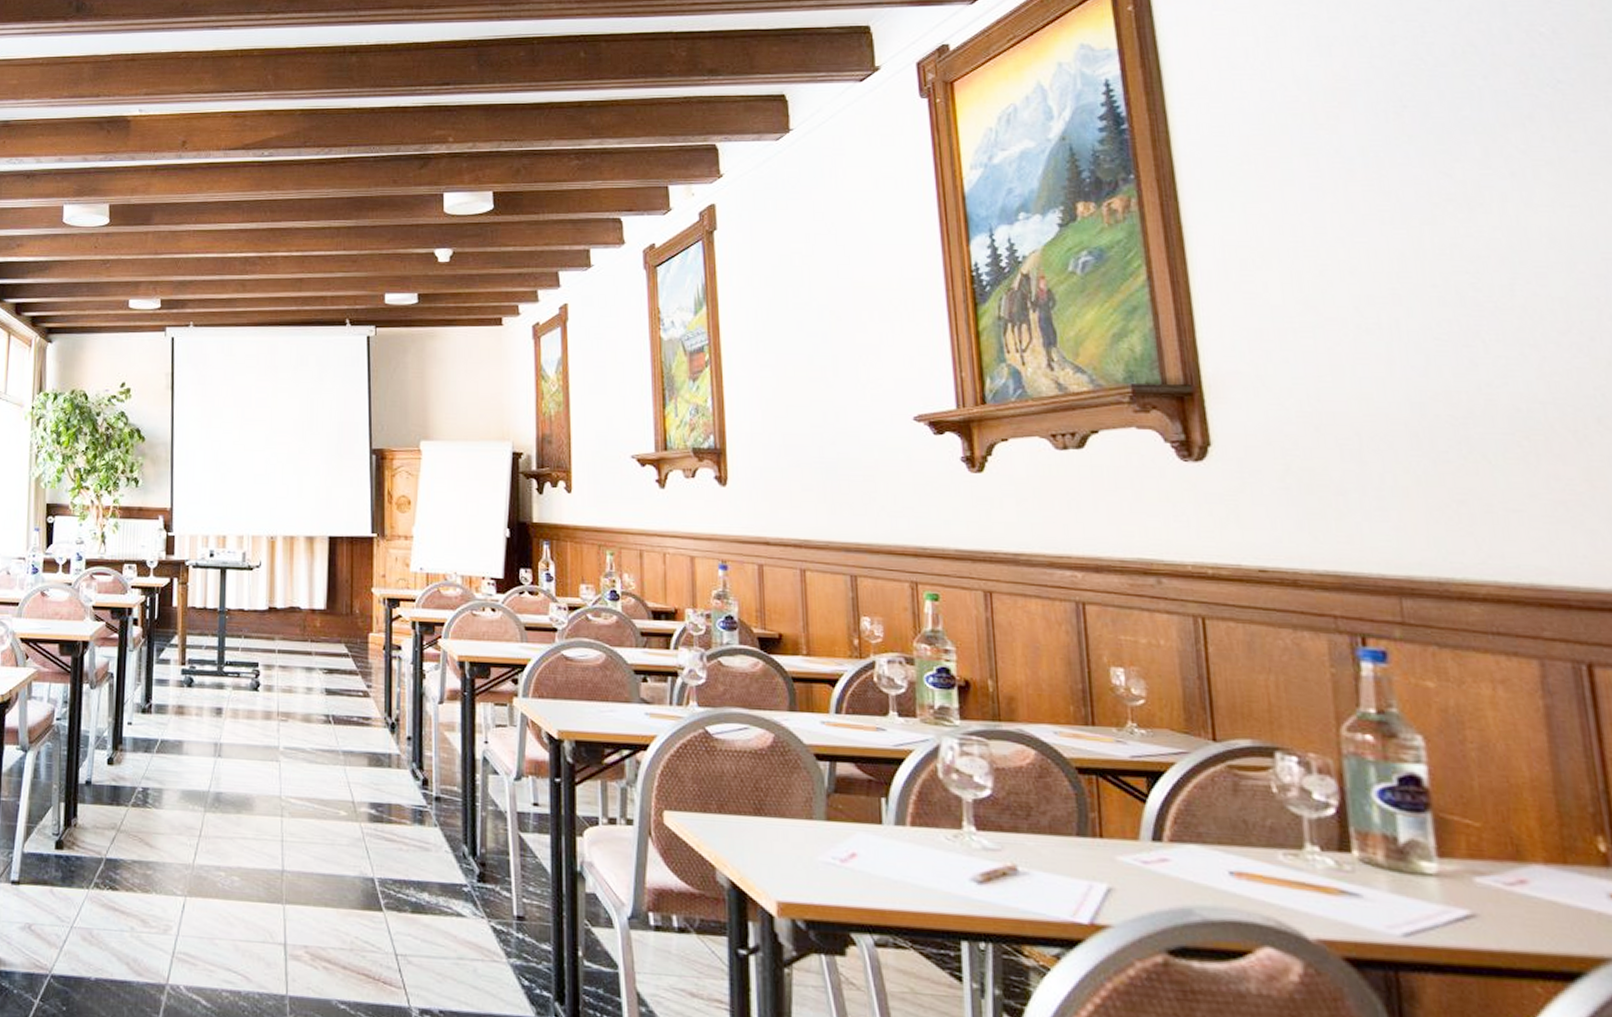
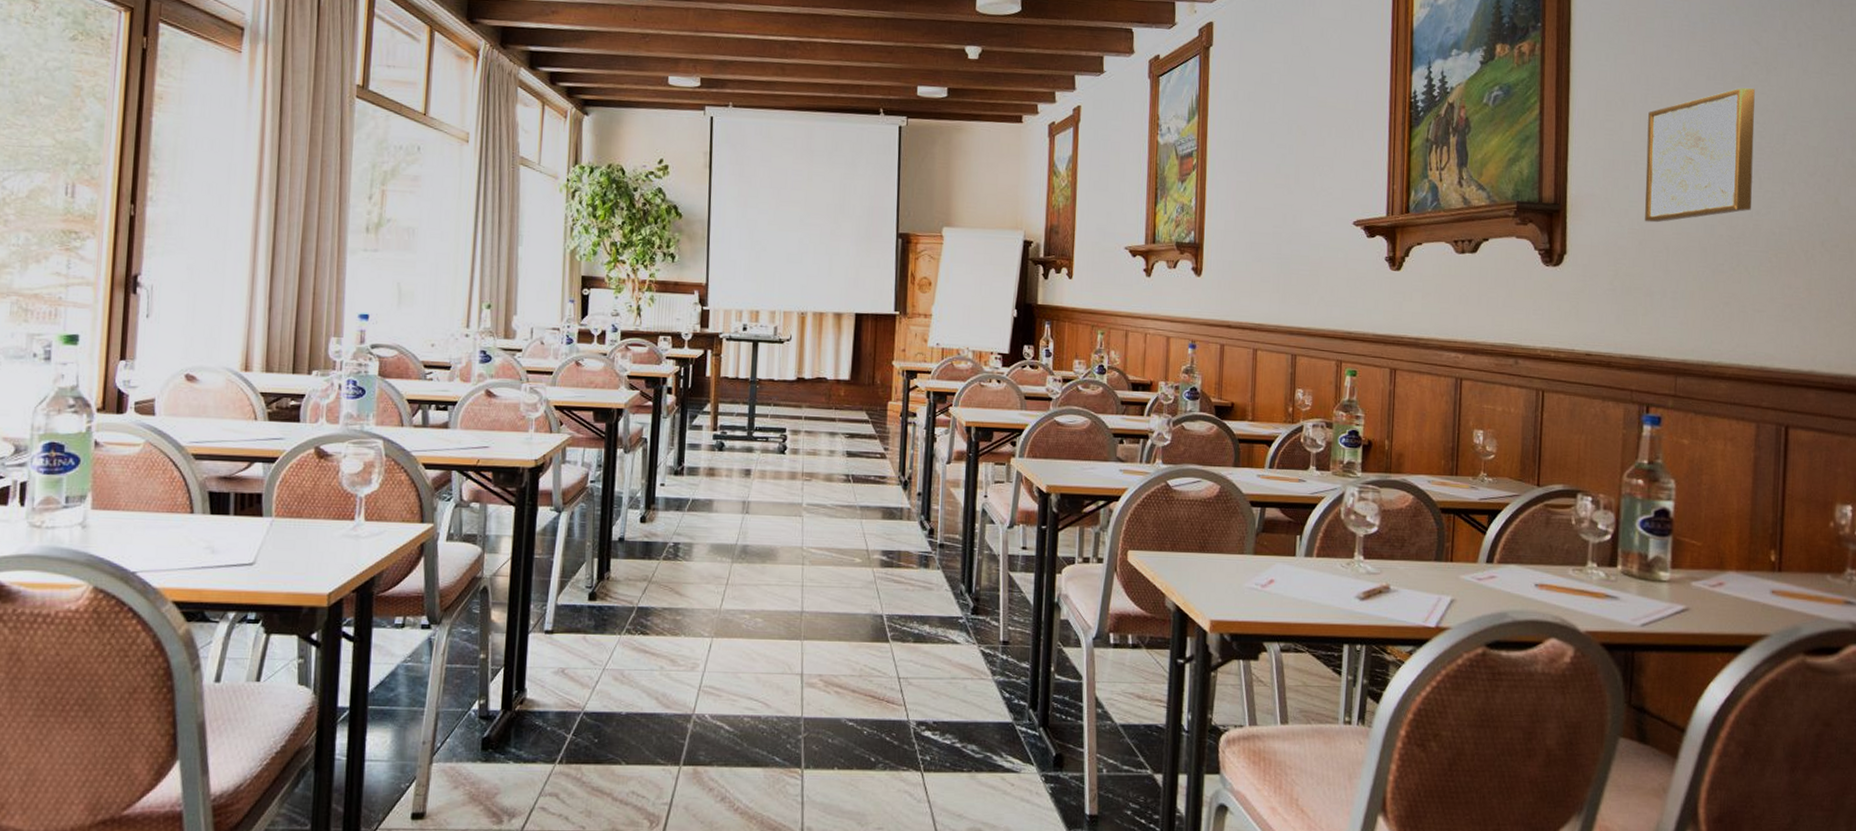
wall art: none [1302,230,1477,403] -> present [1645,88,1755,223]

